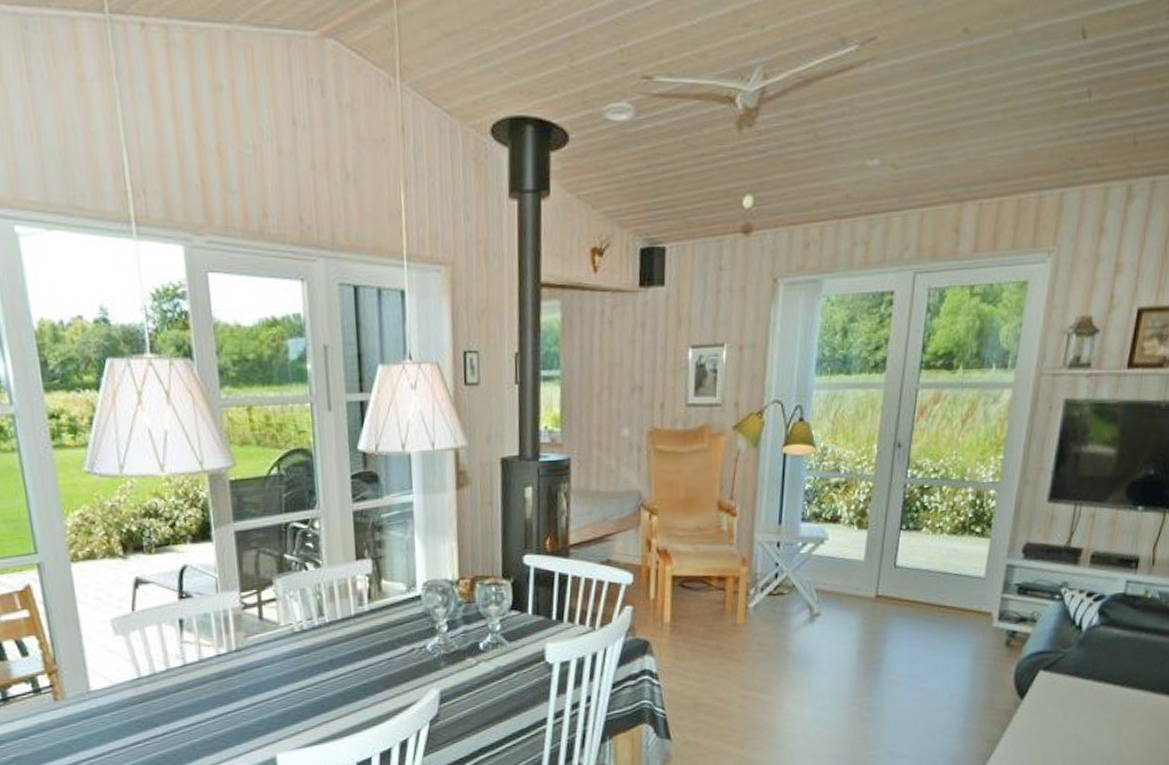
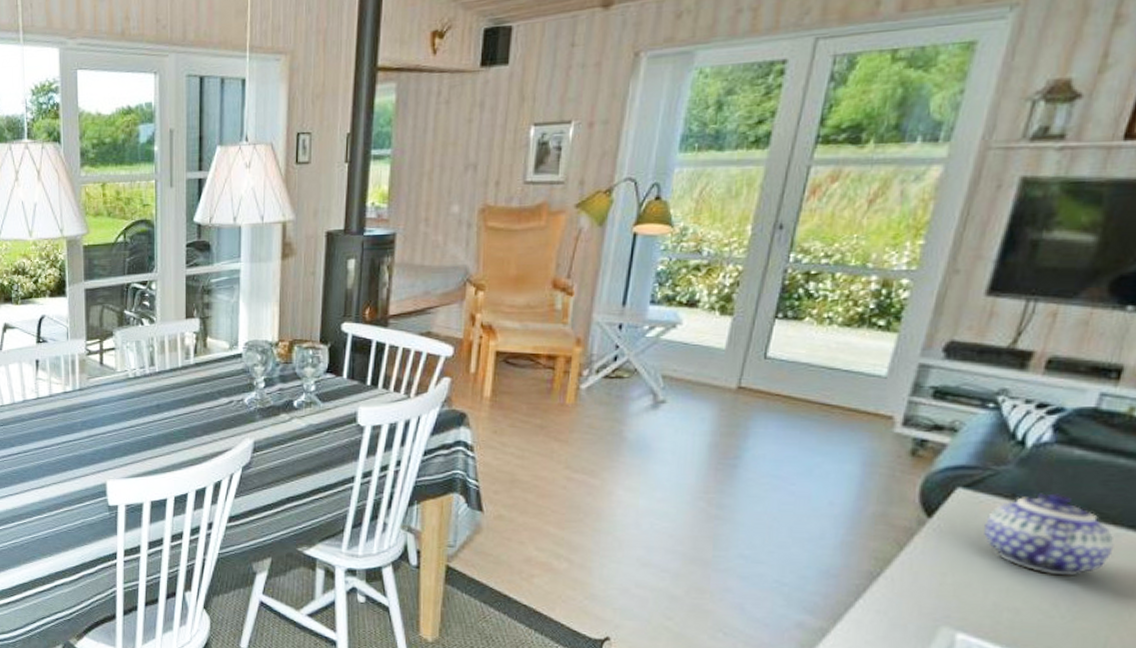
teapot: none [1060,667,1143,738] -> present [984,493,1115,576]

